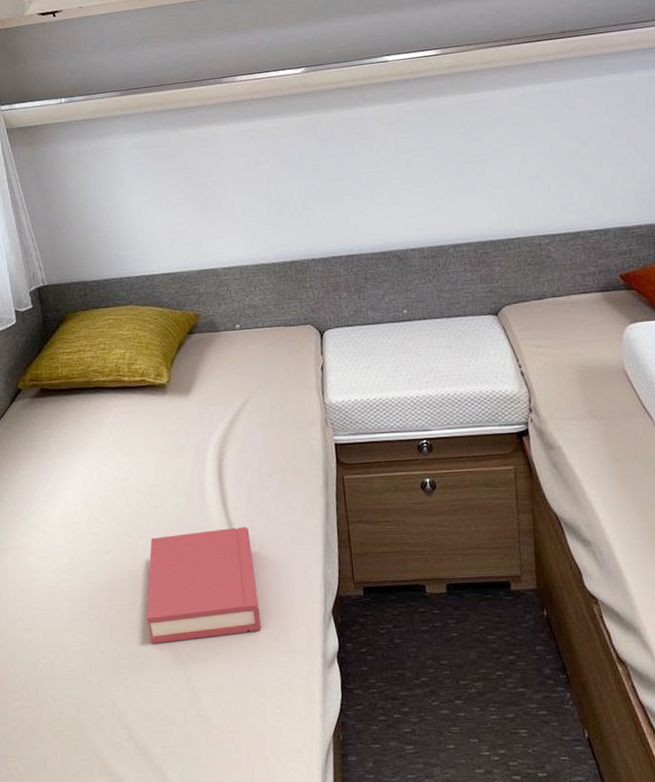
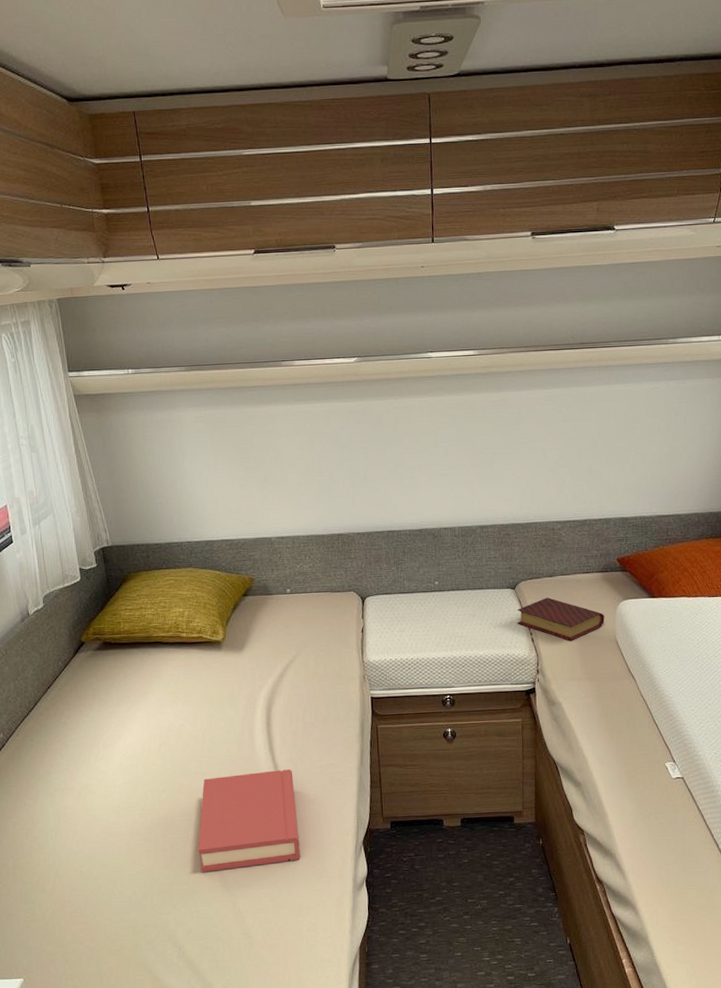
book: none [501,323,609,374] -> present [516,597,605,642]

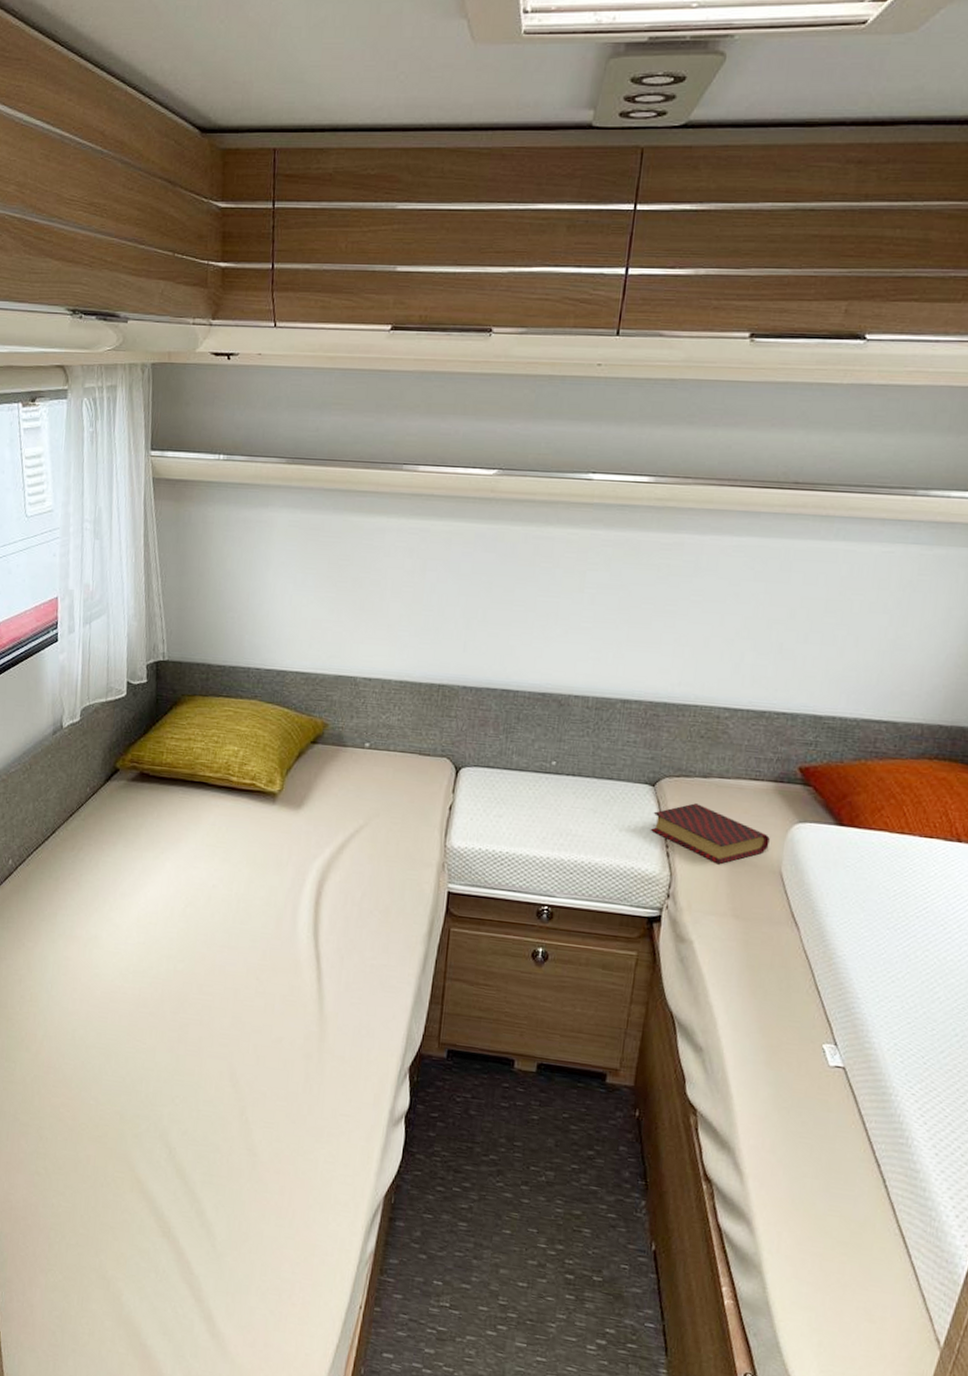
hardback book: present [198,769,300,872] -> none [209,954,338,1074]

